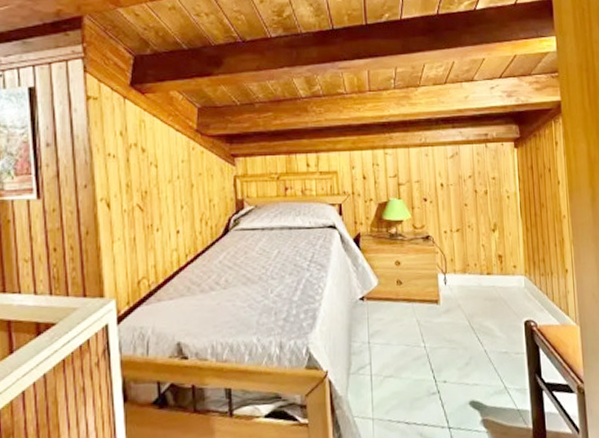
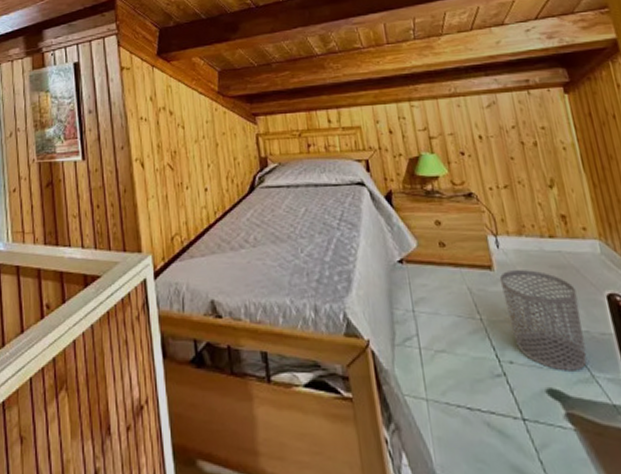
waste bin: none [445,303,504,386] -> present [500,270,588,371]

